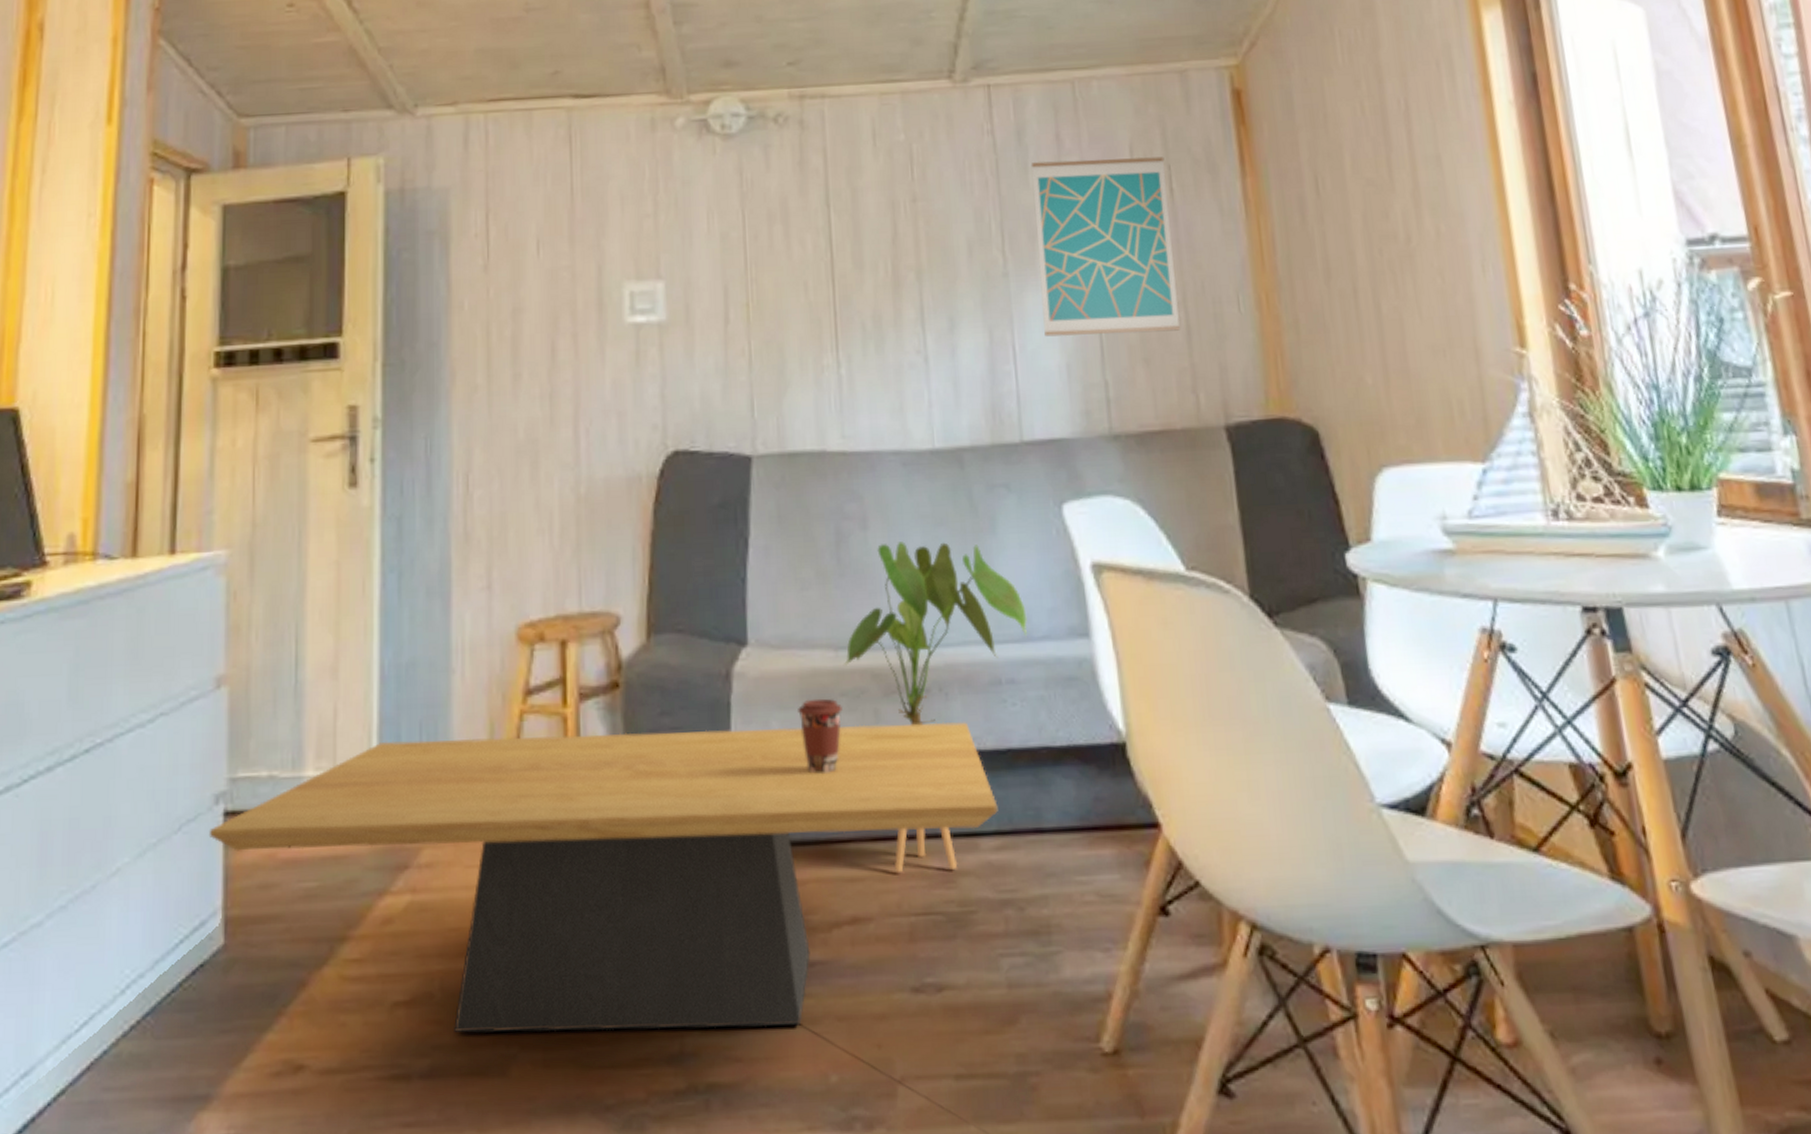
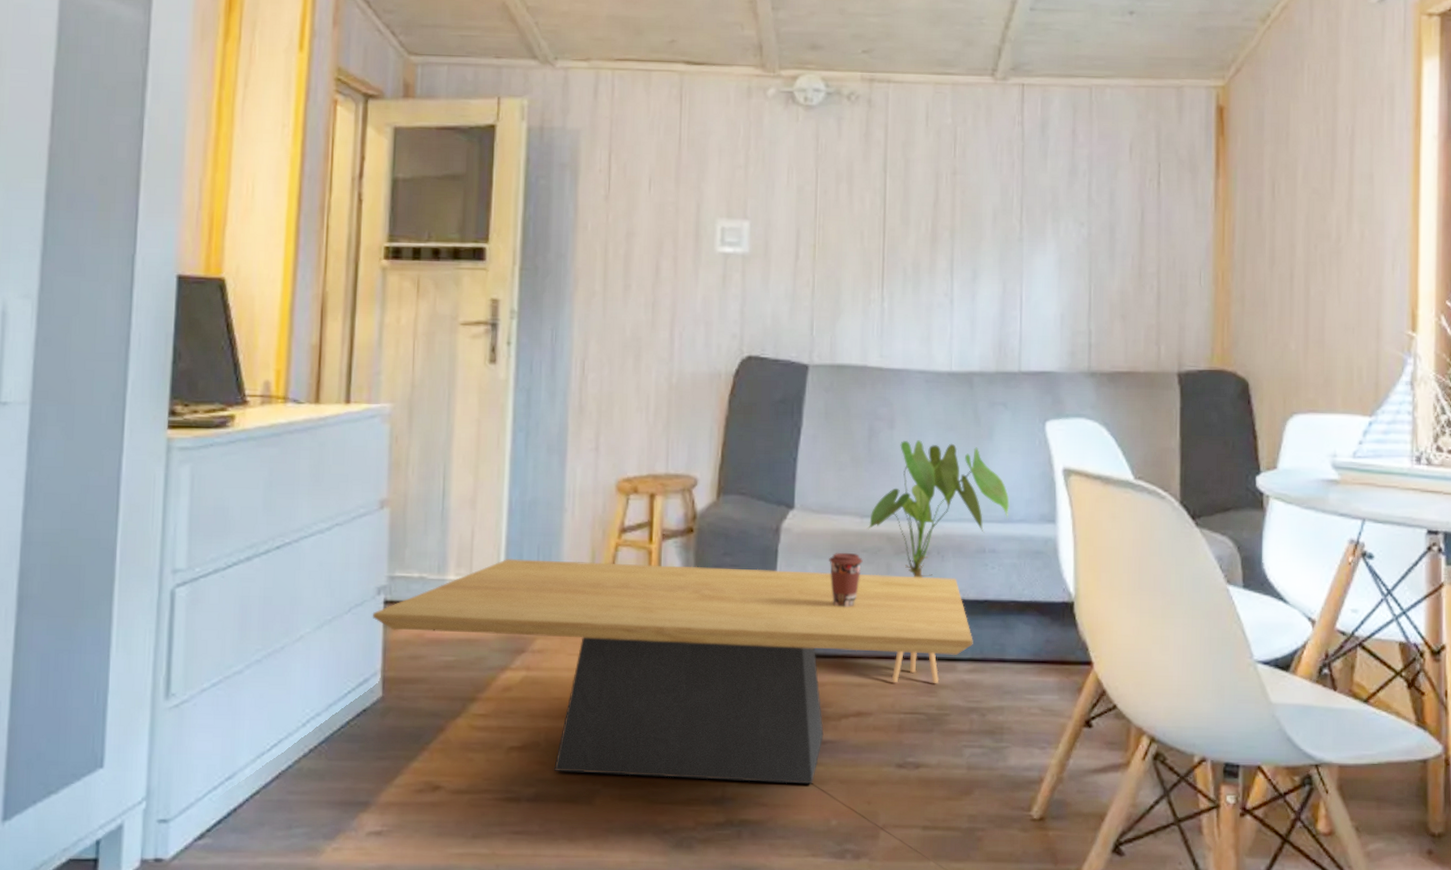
wall art: present [1031,156,1180,337] -> none [1046,151,1156,296]

